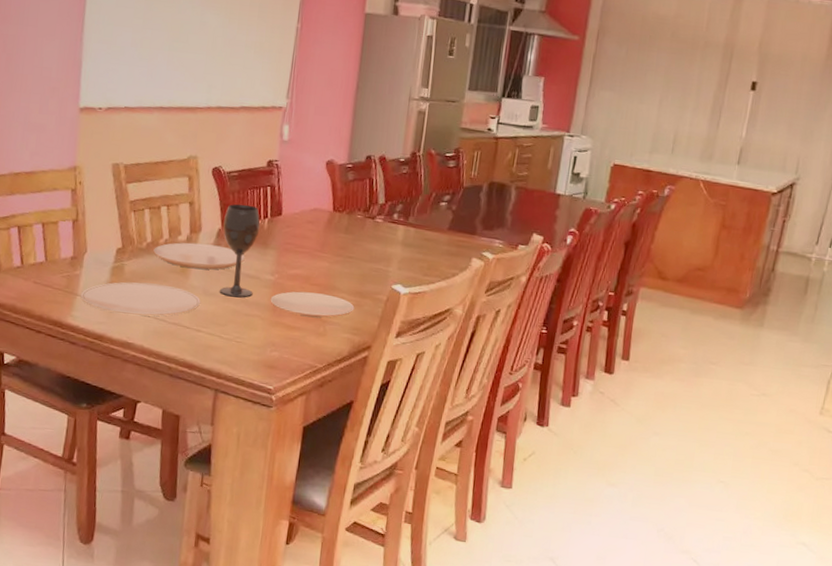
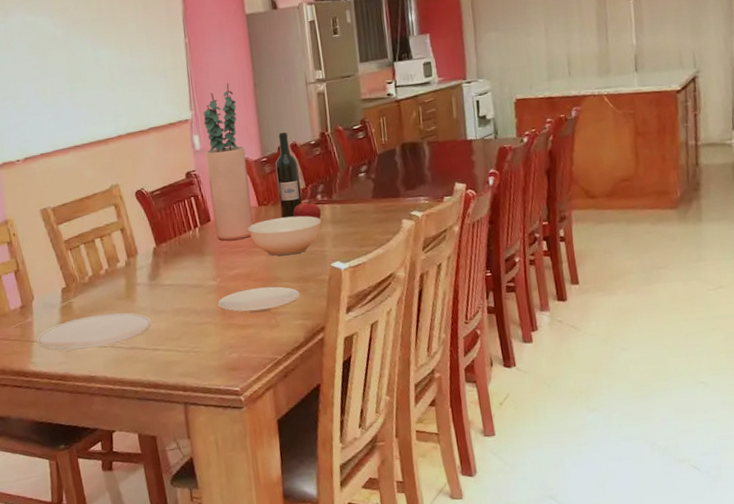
plate: present [153,242,245,270] -> none [96,263,185,292]
wine glass: present [219,204,261,298] -> none [156,218,200,310]
vase: none [284,79,335,241] -> present [203,83,254,241]
bowl: none [317,226,393,268] -> present [247,215,322,256]
wine bottle: none [353,143,383,231] -> present [275,132,302,219]
fruit: none [366,217,395,238] -> present [293,200,322,219]

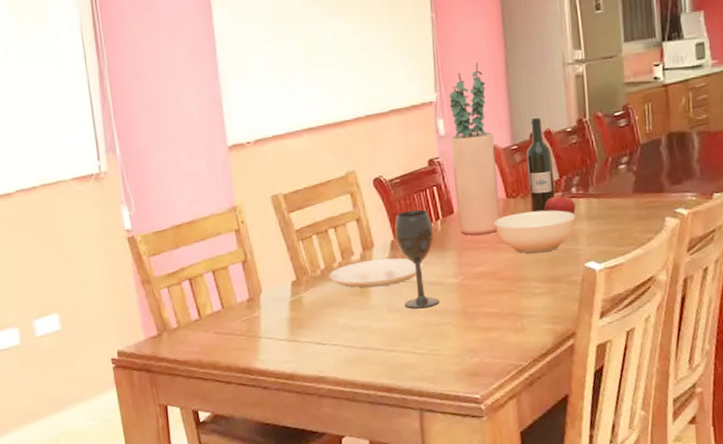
plate: present [36,312,153,351] -> none [263,309,388,349]
plate: none [96,263,185,292] -> present [329,258,424,288]
wine glass: none [156,218,200,310] -> present [395,209,440,309]
plate: present [217,286,301,313] -> none [459,286,550,315]

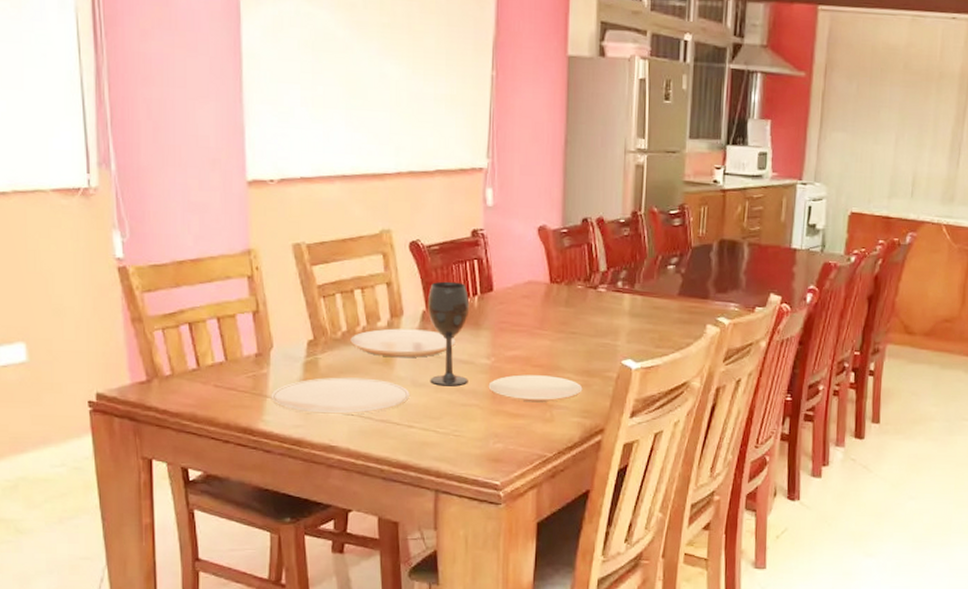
plate: none [263,309,388,349] -> present [271,377,411,415]
vase: present [448,62,501,235] -> none [497,134,544,317]
plate: none [459,286,550,315] -> present [488,374,583,403]
bowl: present [493,210,576,254] -> none [534,300,619,344]
wine bottle: present [526,118,555,213] -> none [574,203,602,302]
fruit: present [544,193,576,214] -> none [588,286,620,309]

